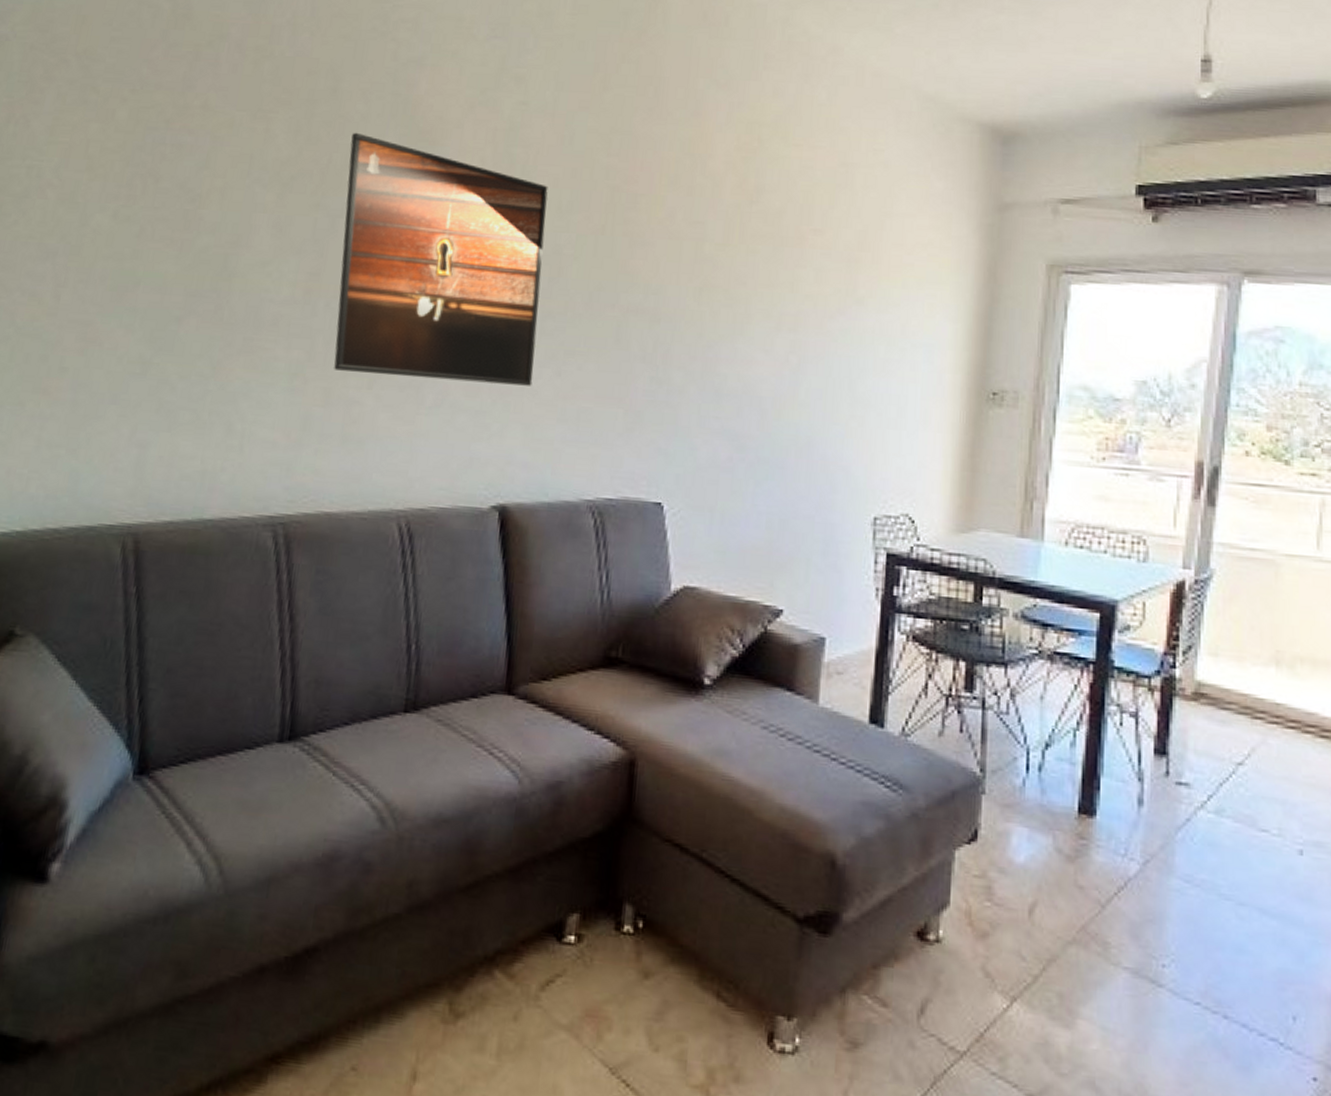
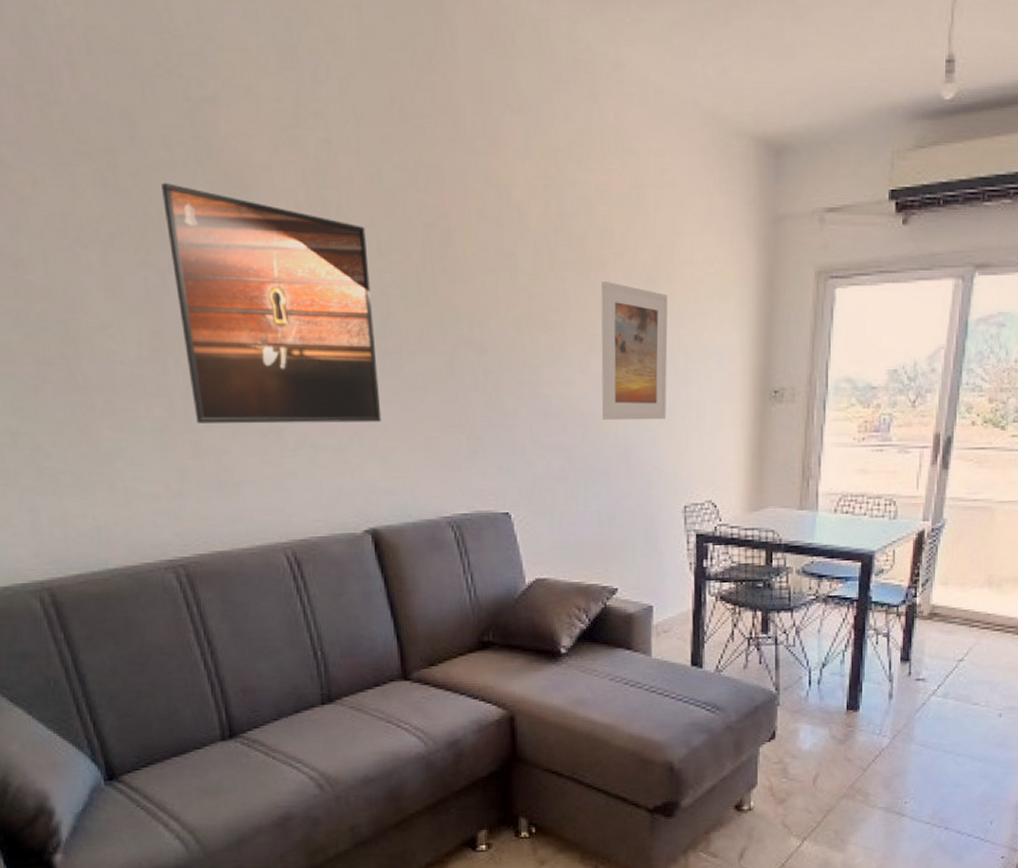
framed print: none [784,257,872,414] -> present [601,280,668,421]

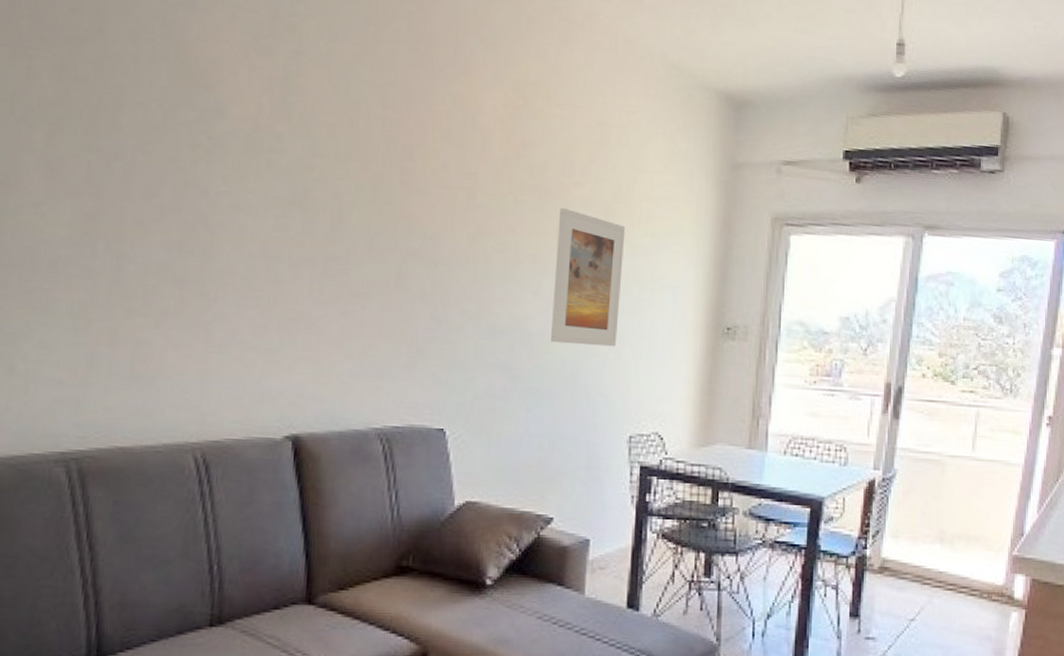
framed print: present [161,182,382,424] -> none [118,73,326,325]

